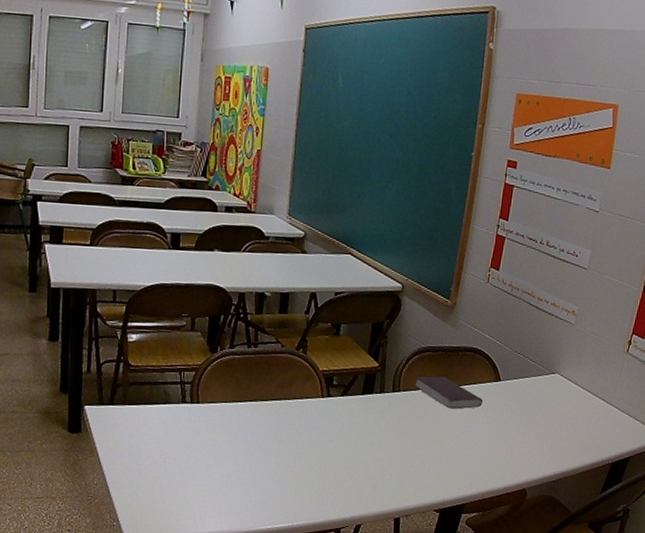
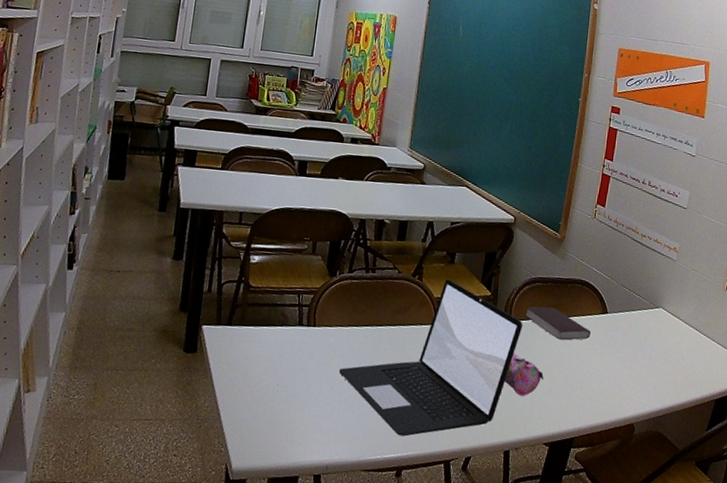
laptop: none [226,351,413,507] -> present [339,279,523,436]
pencil case: none [393,423,435,465] -> present [504,353,544,396]

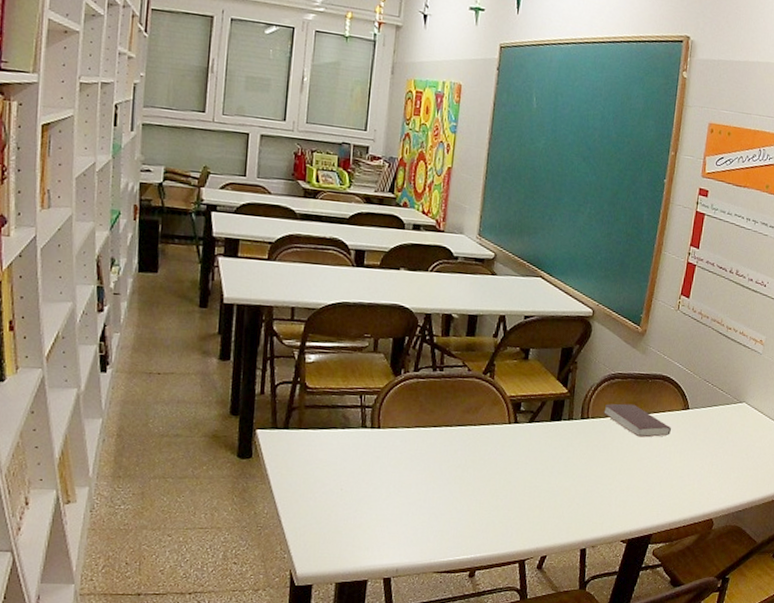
laptop: present [339,279,523,436] -> none [407,376,601,538]
pencil case: present [504,353,544,396] -> none [580,451,623,495]

